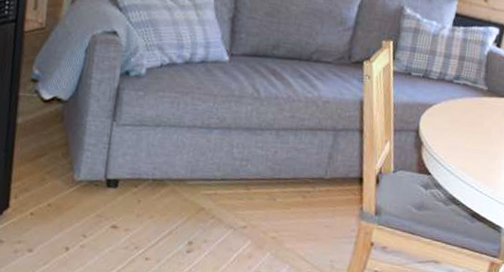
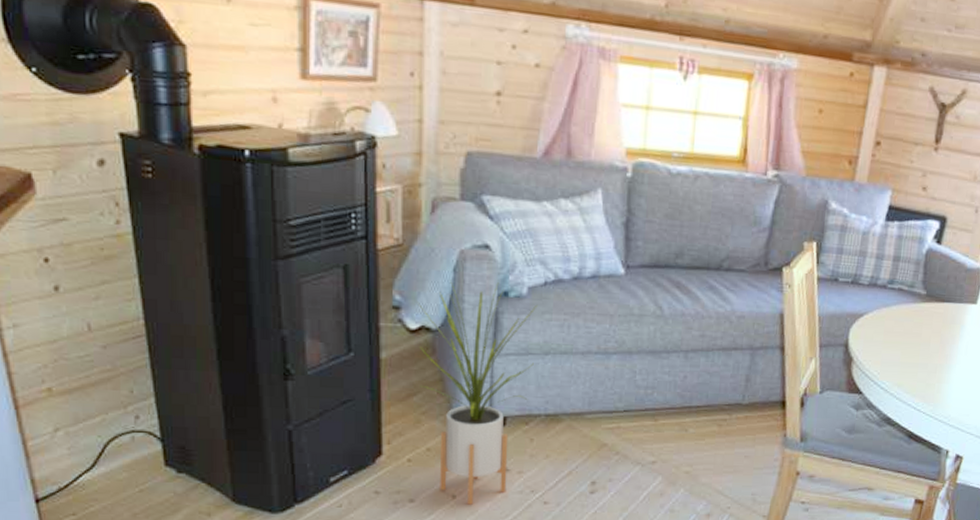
house plant: none [47,59,154,257] -> present [417,279,538,505]

